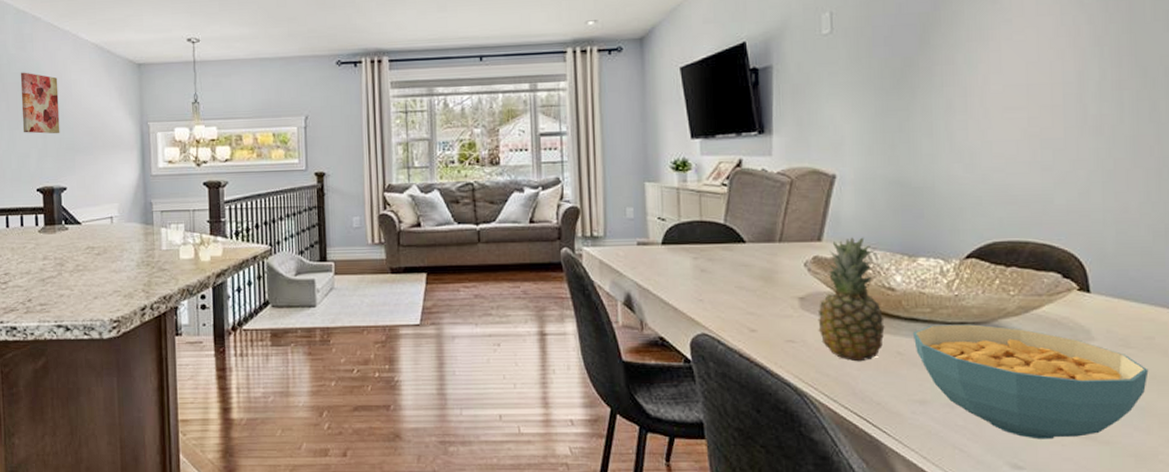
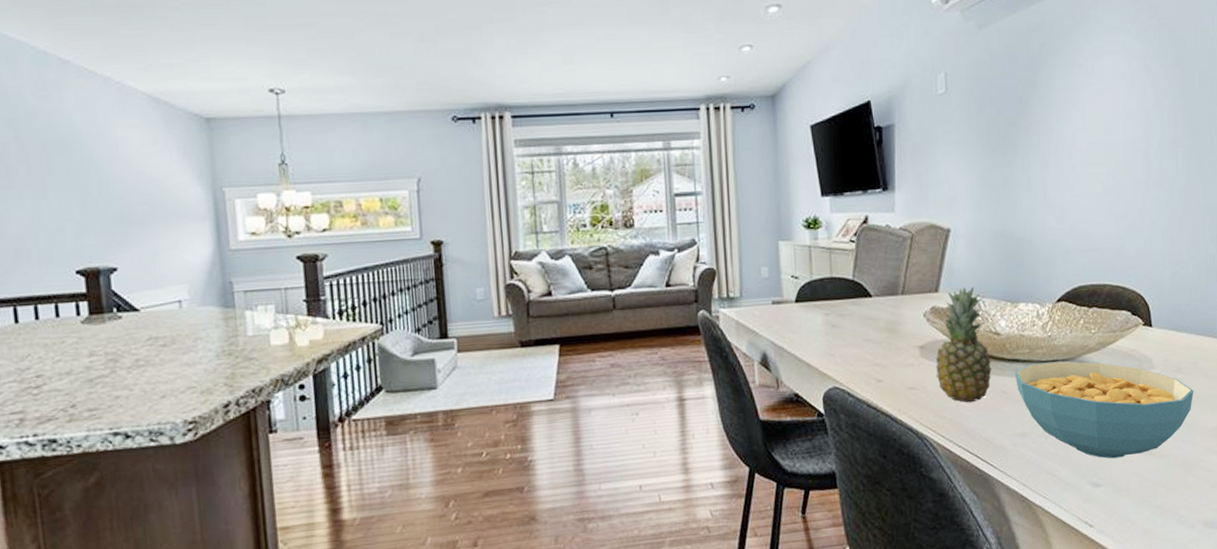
wall art: present [20,72,60,134] -> none [44,127,105,204]

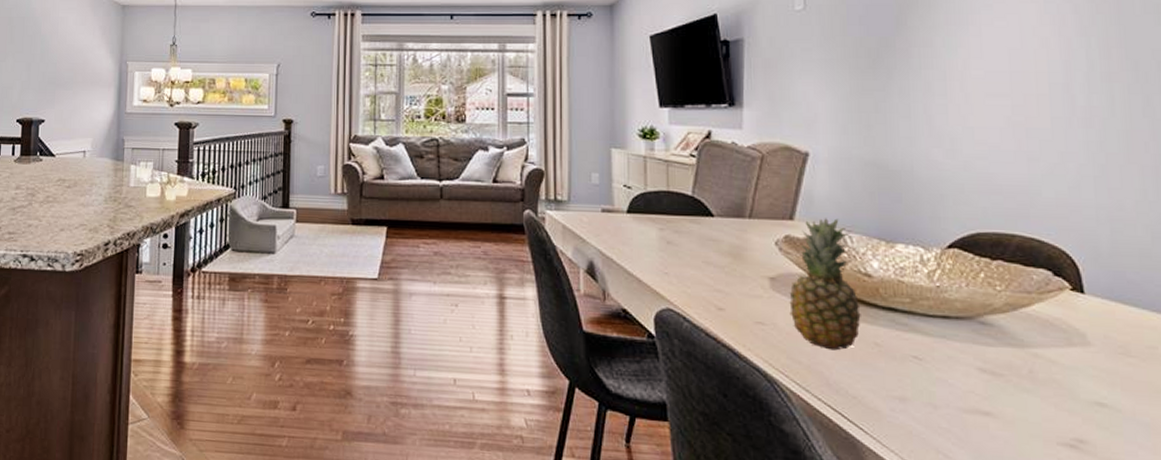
cereal bowl: present [1014,361,1194,459] -> none [891,316,1153,452]

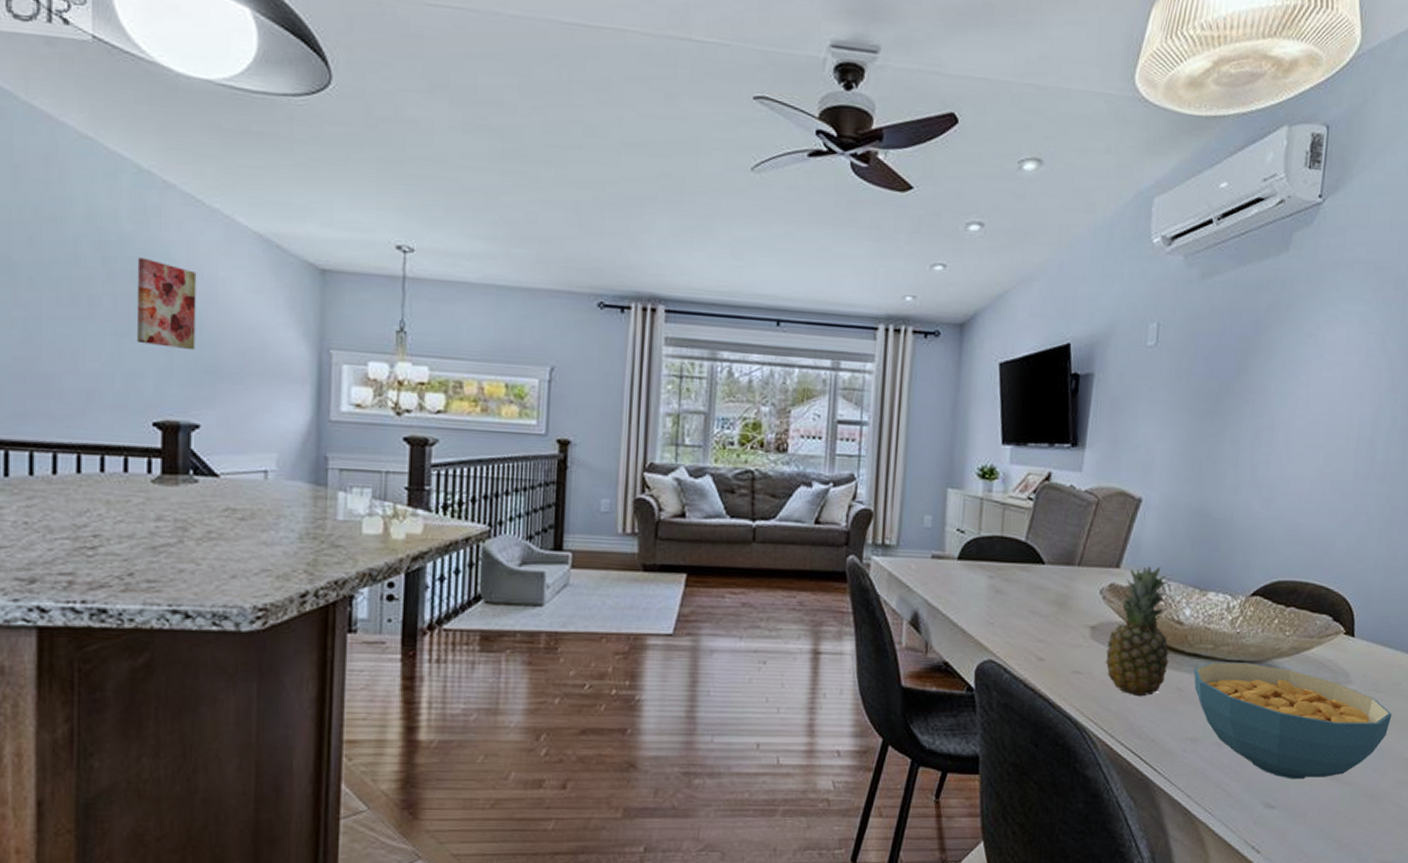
wall art: none [9,8,46,68] -> present [136,257,197,351]
cereal bowl: none [891,316,1153,452] -> present [1193,661,1392,780]

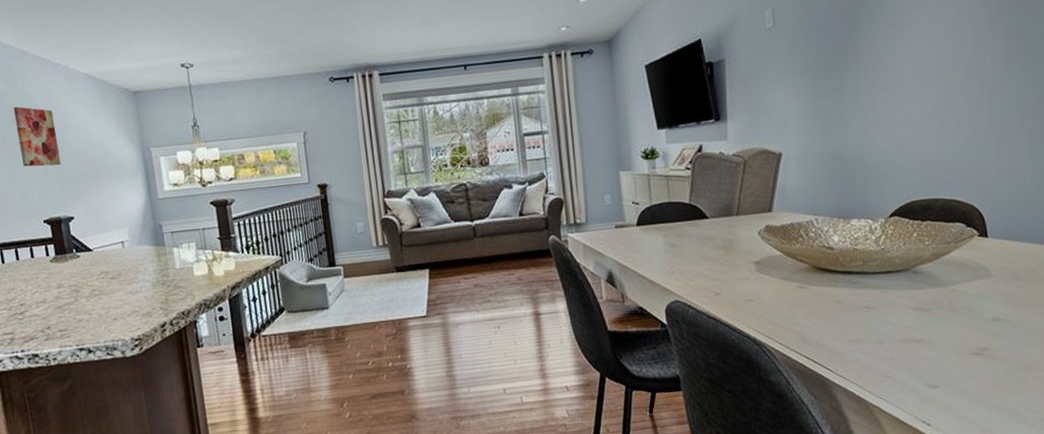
fruit: present [1105,566,1170,697] -> none [770,205,826,313]
cereal bowl: present [1193,661,1392,780] -> none [848,272,1033,363]

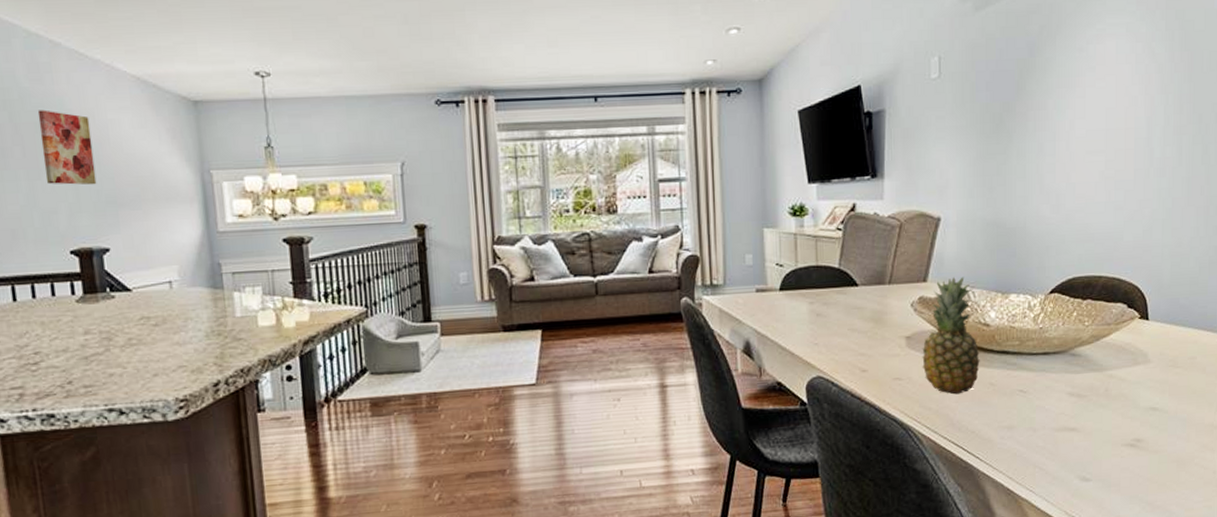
fruit: none [770,205,826,313] -> present [922,276,980,395]

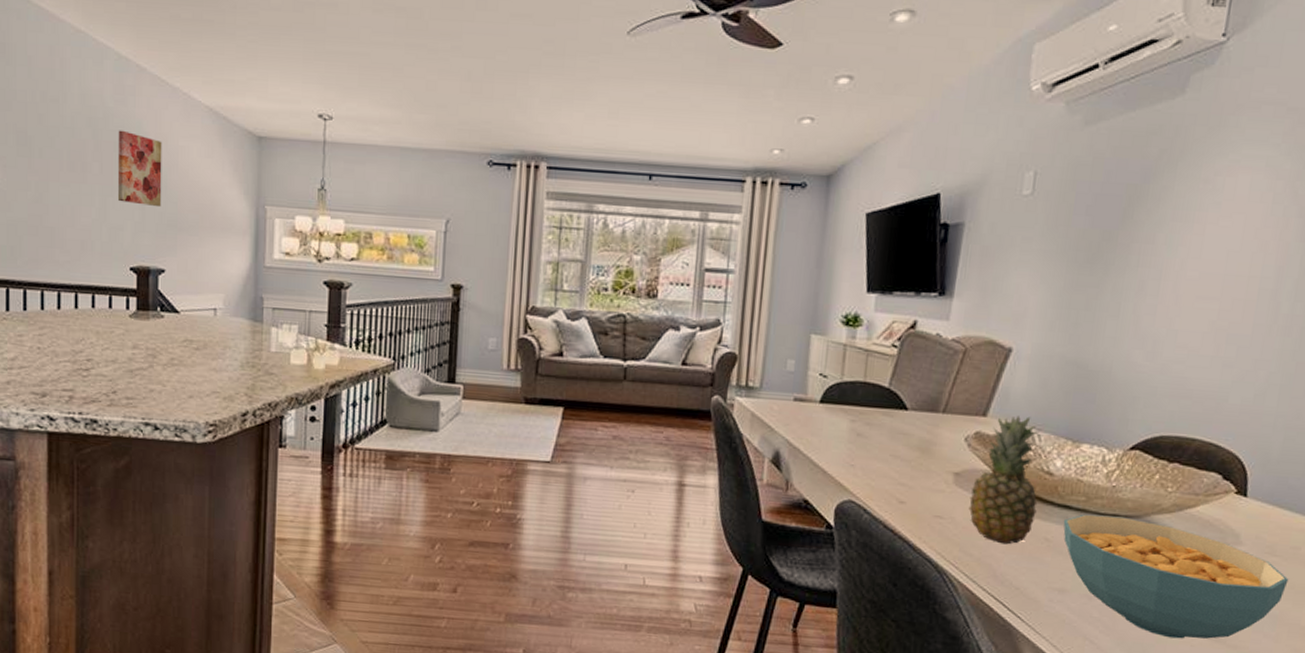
cereal bowl: none [1003,353,1191,454] -> present [1063,514,1289,639]

